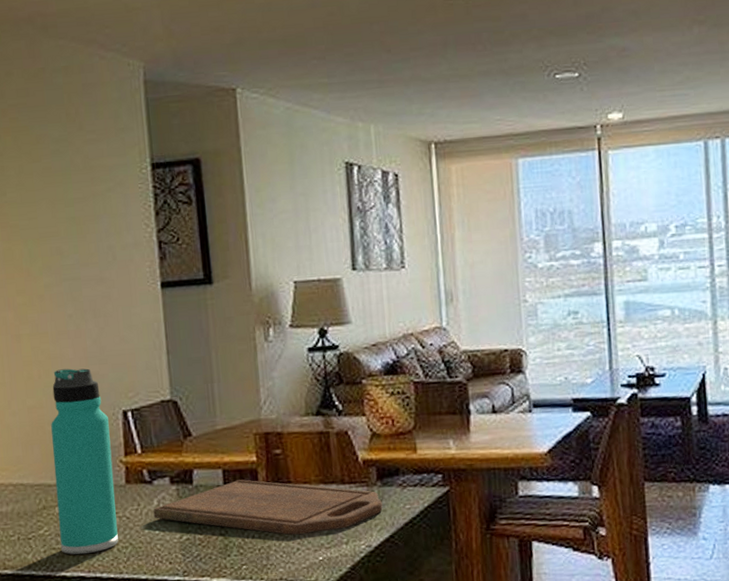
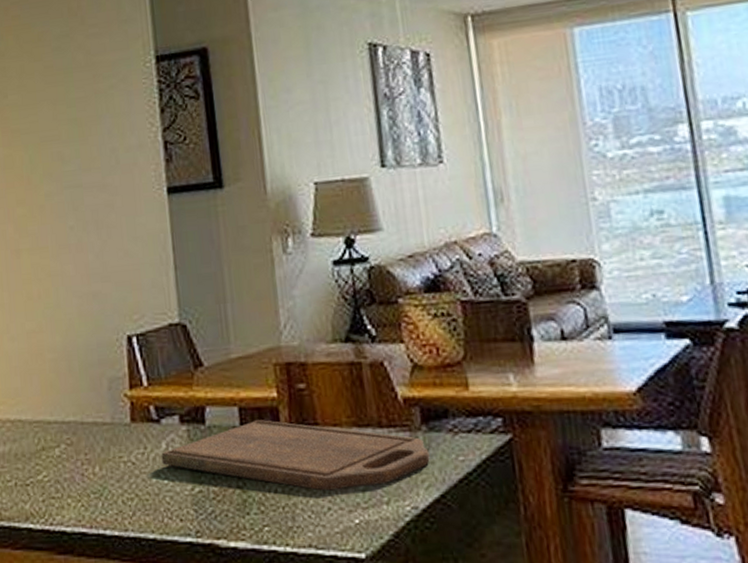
thermos bottle: present [51,368,118,555] -> none [51,287,123,507]

